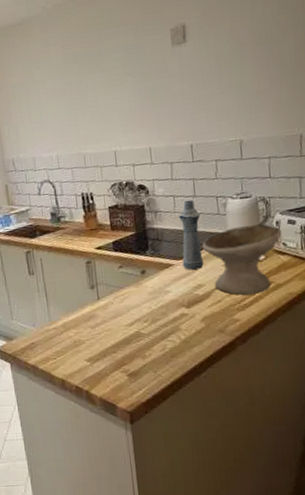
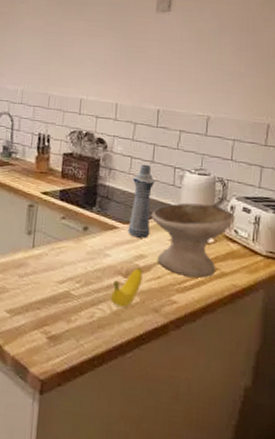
banana: none [178,296,205,335] -> present [111,267,143,307]

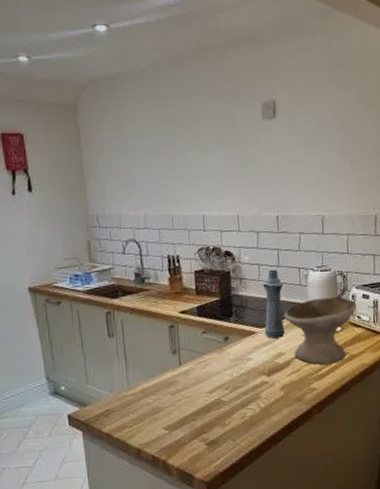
banana: present [111,267,143,307] -> none [258,365,284,403]

